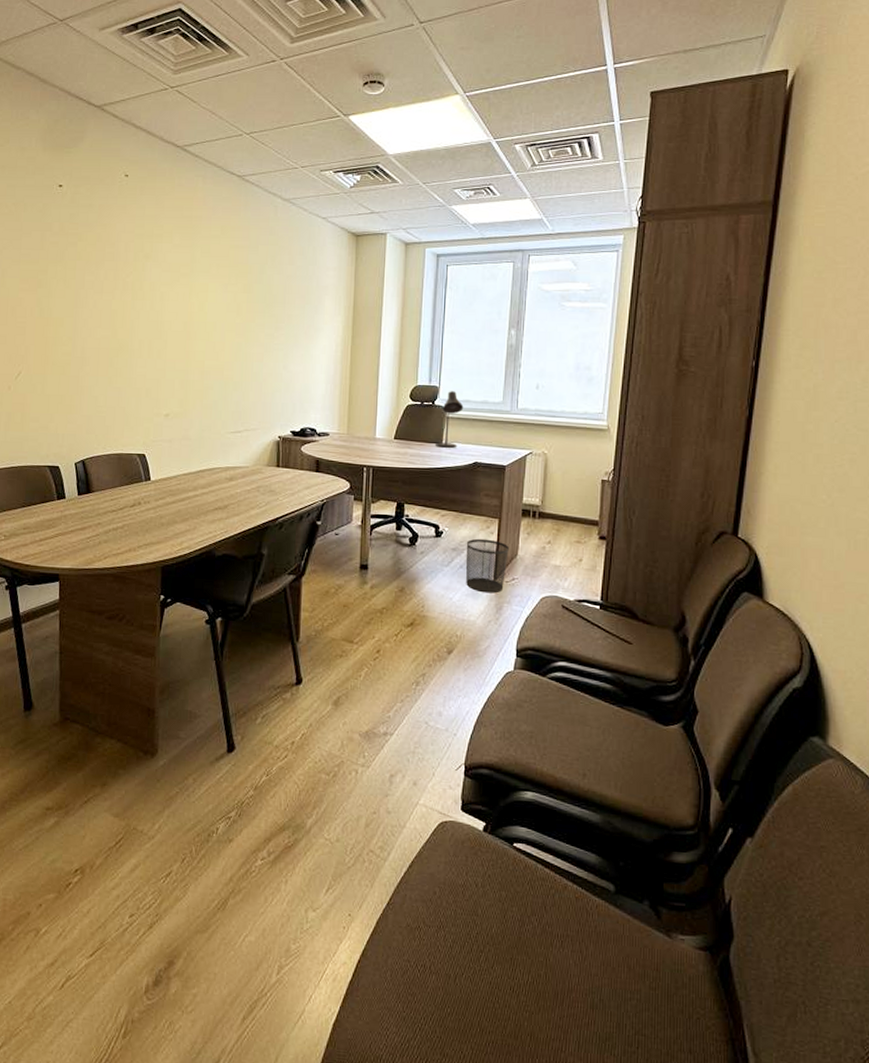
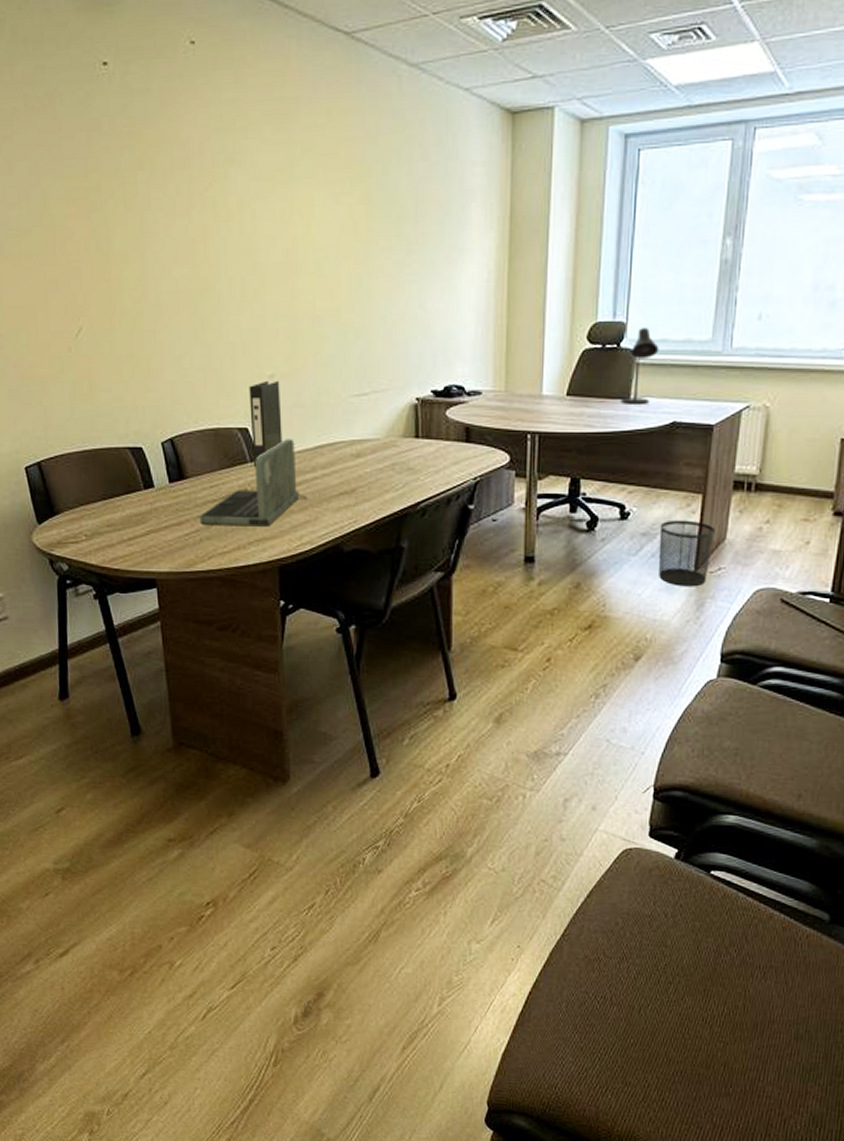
laptop: none [100,464,189,534] -> present [199,439,308,527]
binder: none [147,418,173,485] -> present [249,380,283,467]

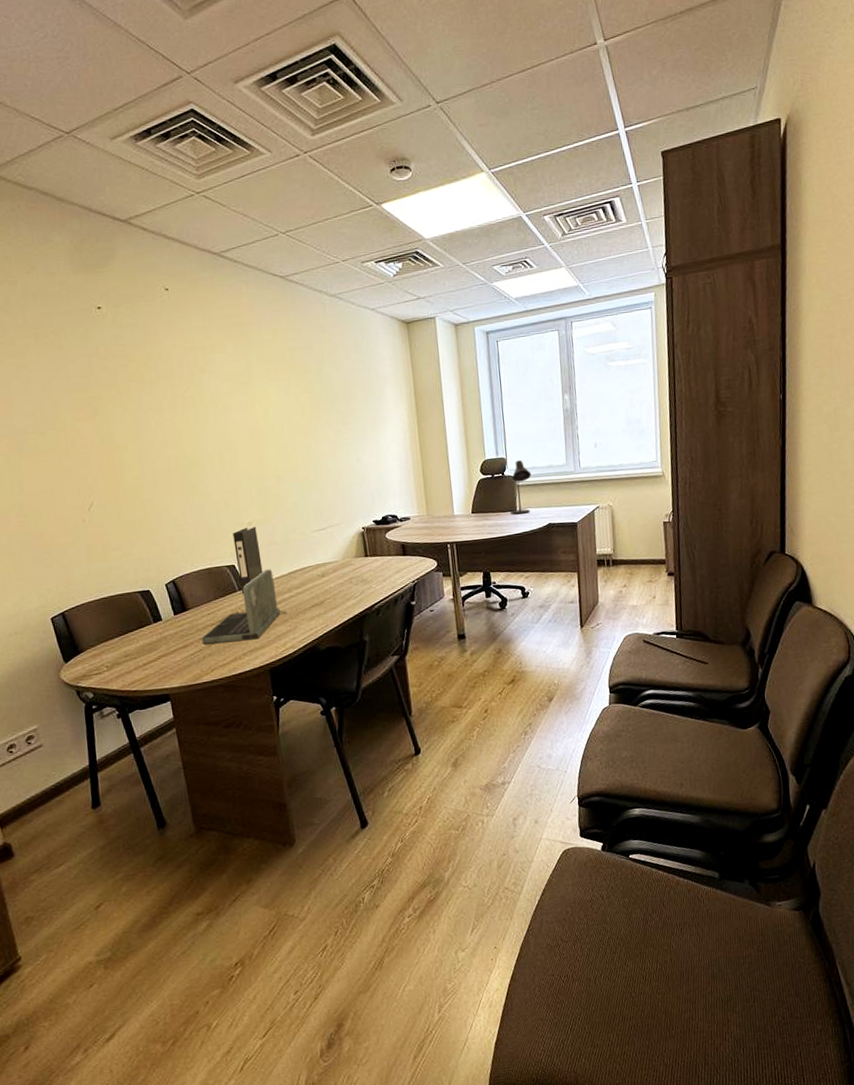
waste bin: present [659,519,715,587] -> none [551,592,591,641]

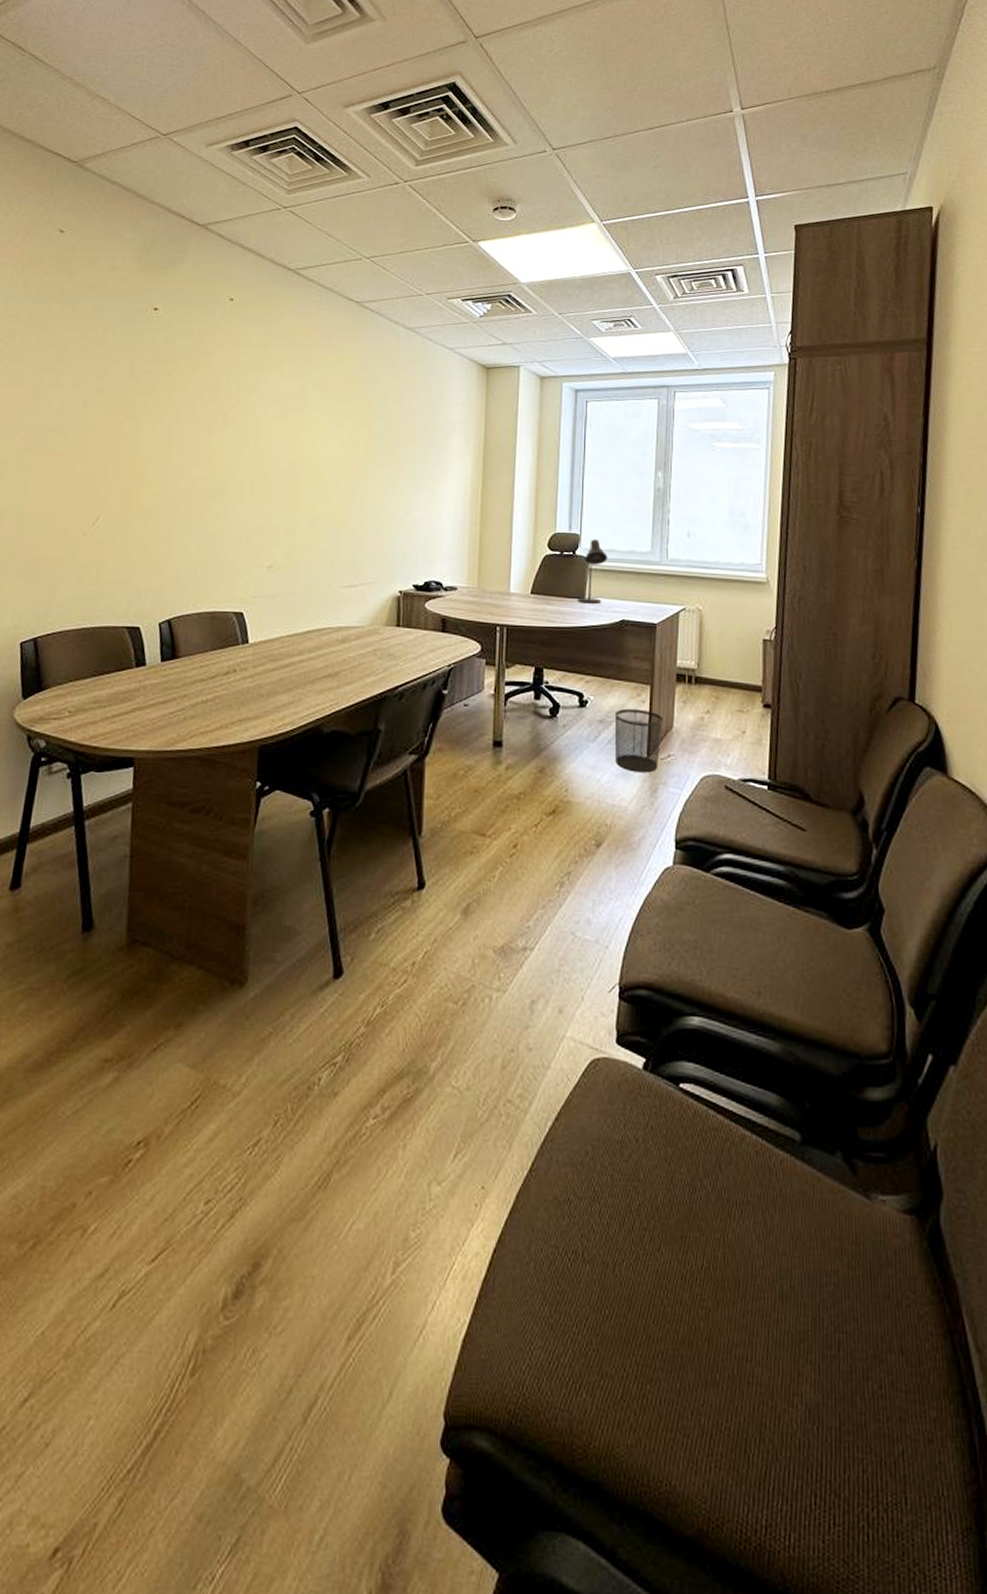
laptop: present [201,569,288,644] -> none [186,623,293,707]
binder: present [233,526,263,594] -> none [244,570,277,649]
waste bin: none [551,592,591,641] -> present [614,708,663,773]

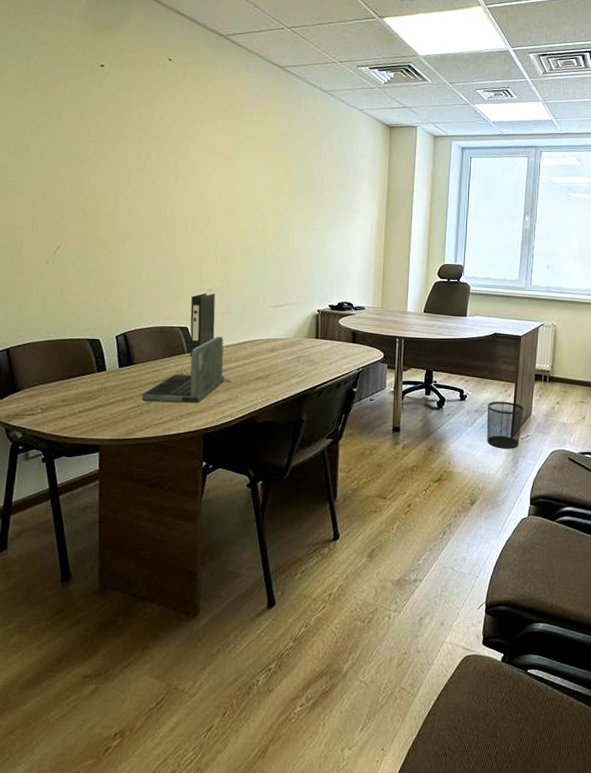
laptop: none [186,623,293,707] -> present [141,336,231,403]
binder: none [244,570,277,649] -> present [190,292,216,357]
desk lamp: present [576,539,608,605] -> none [459,270,485,321]

